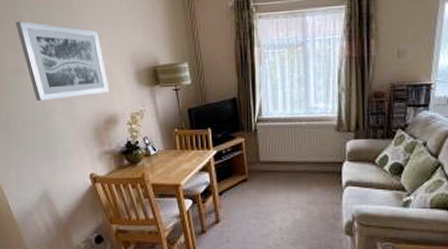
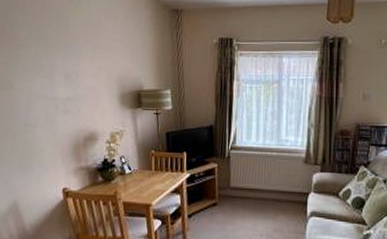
wall art: present [15,21,110,101] -> none [10,39,93,114]

